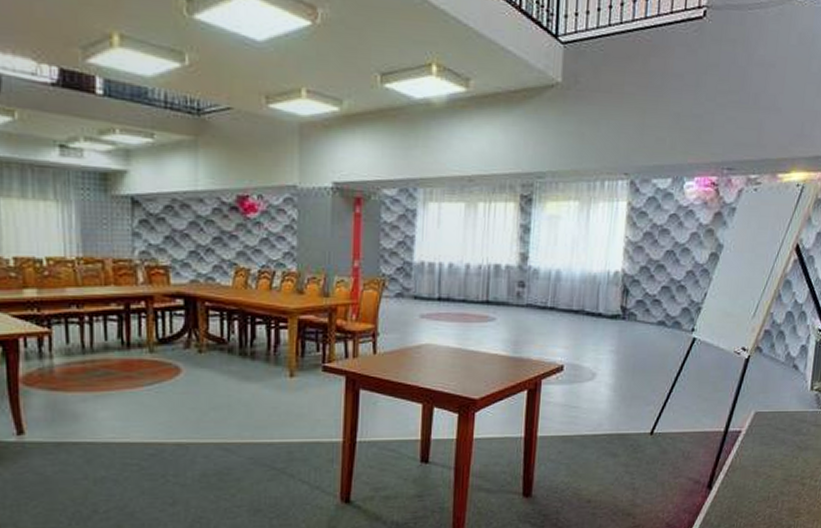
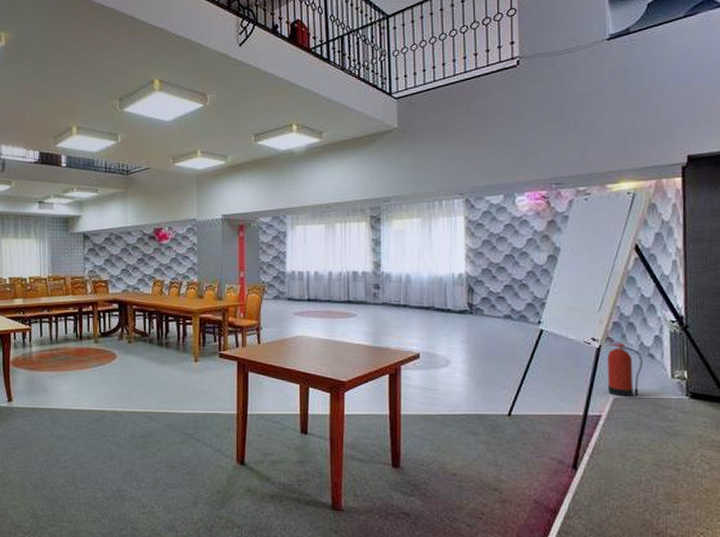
fire extinguisher: none [750,348,787,411] -> present [607,339,642,398]

